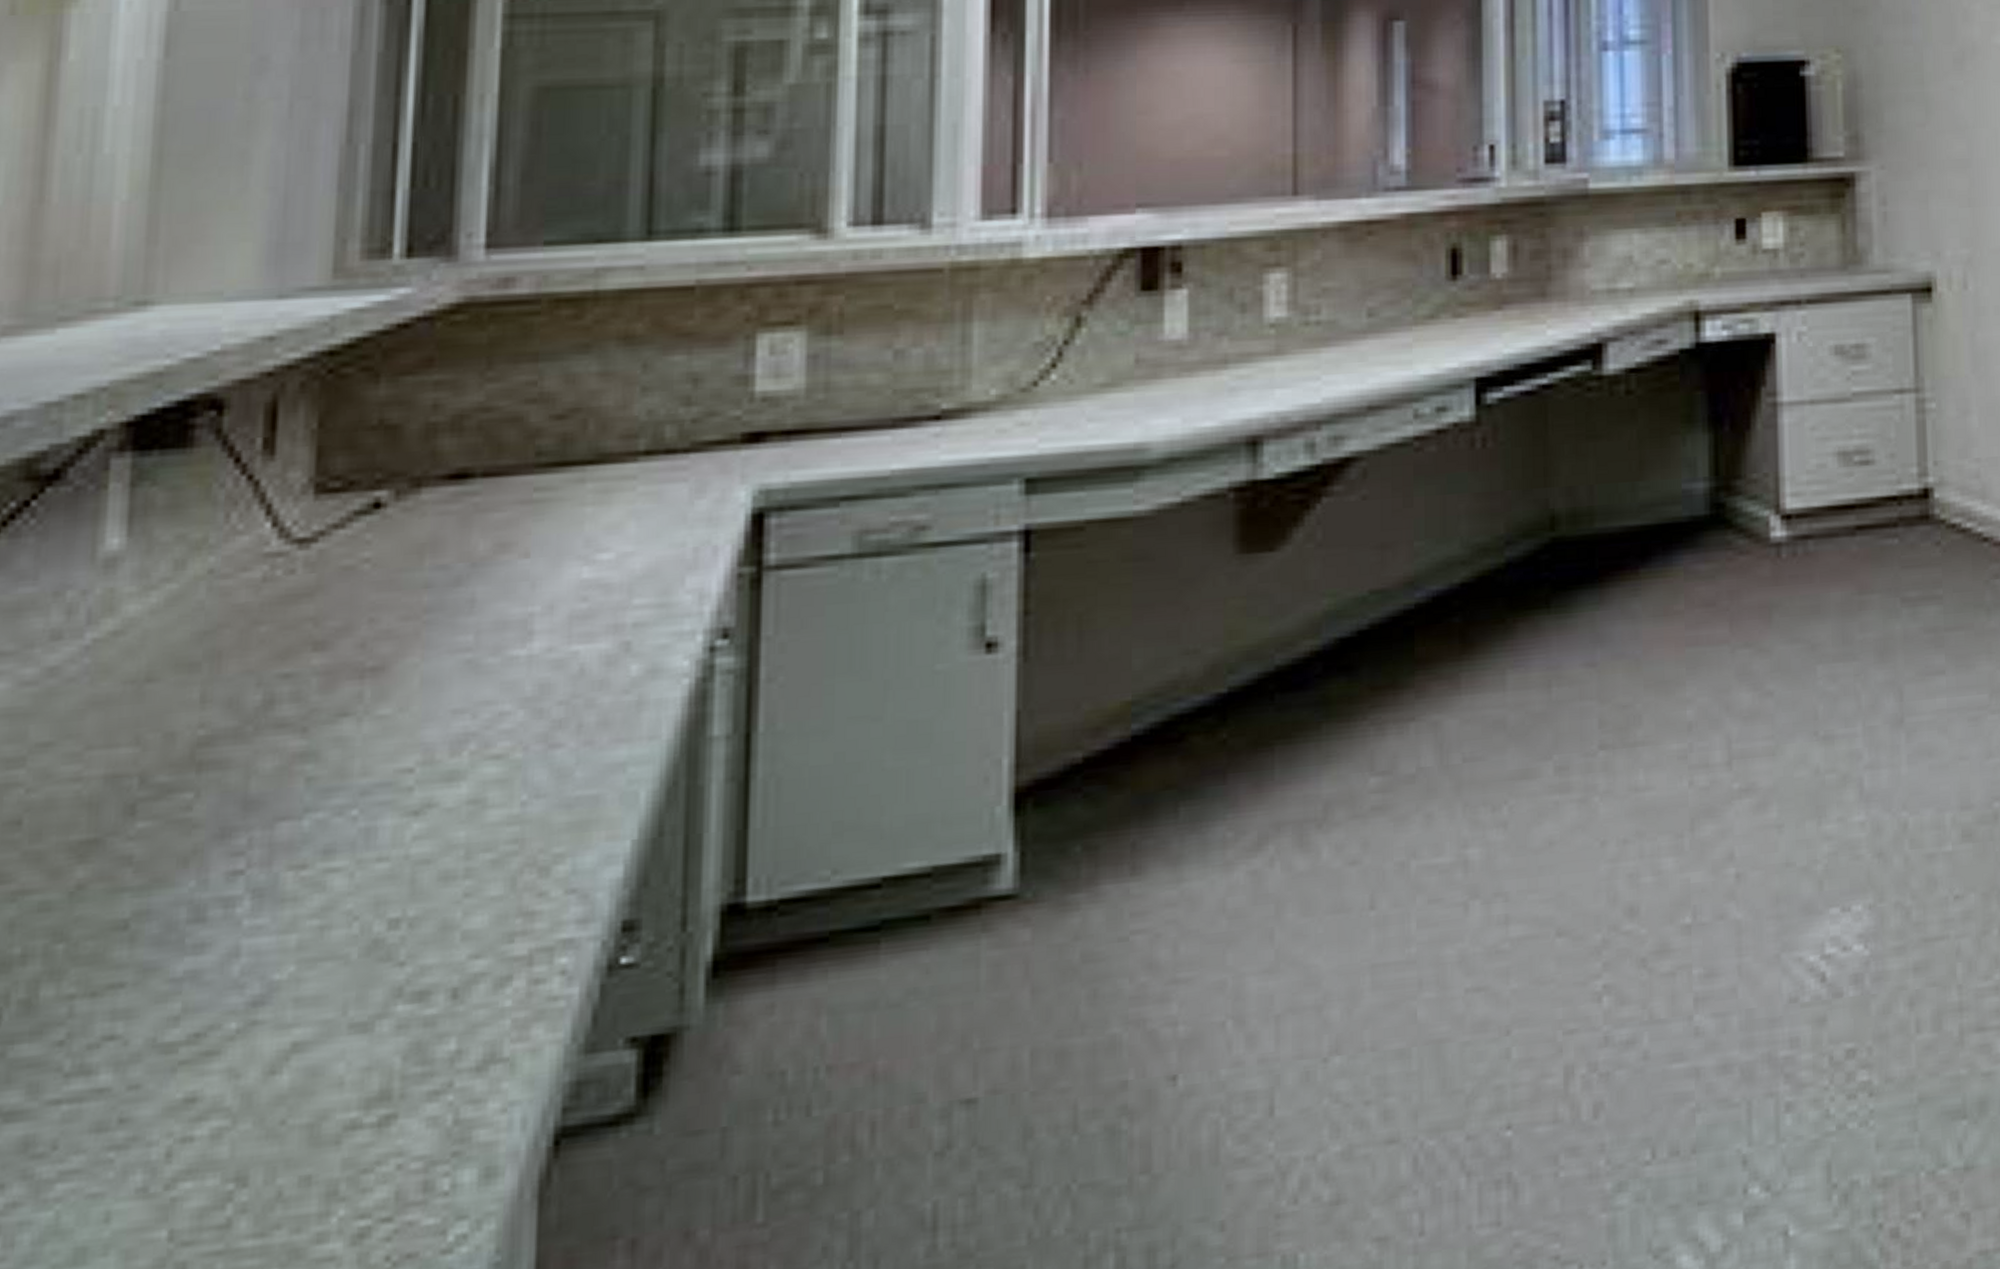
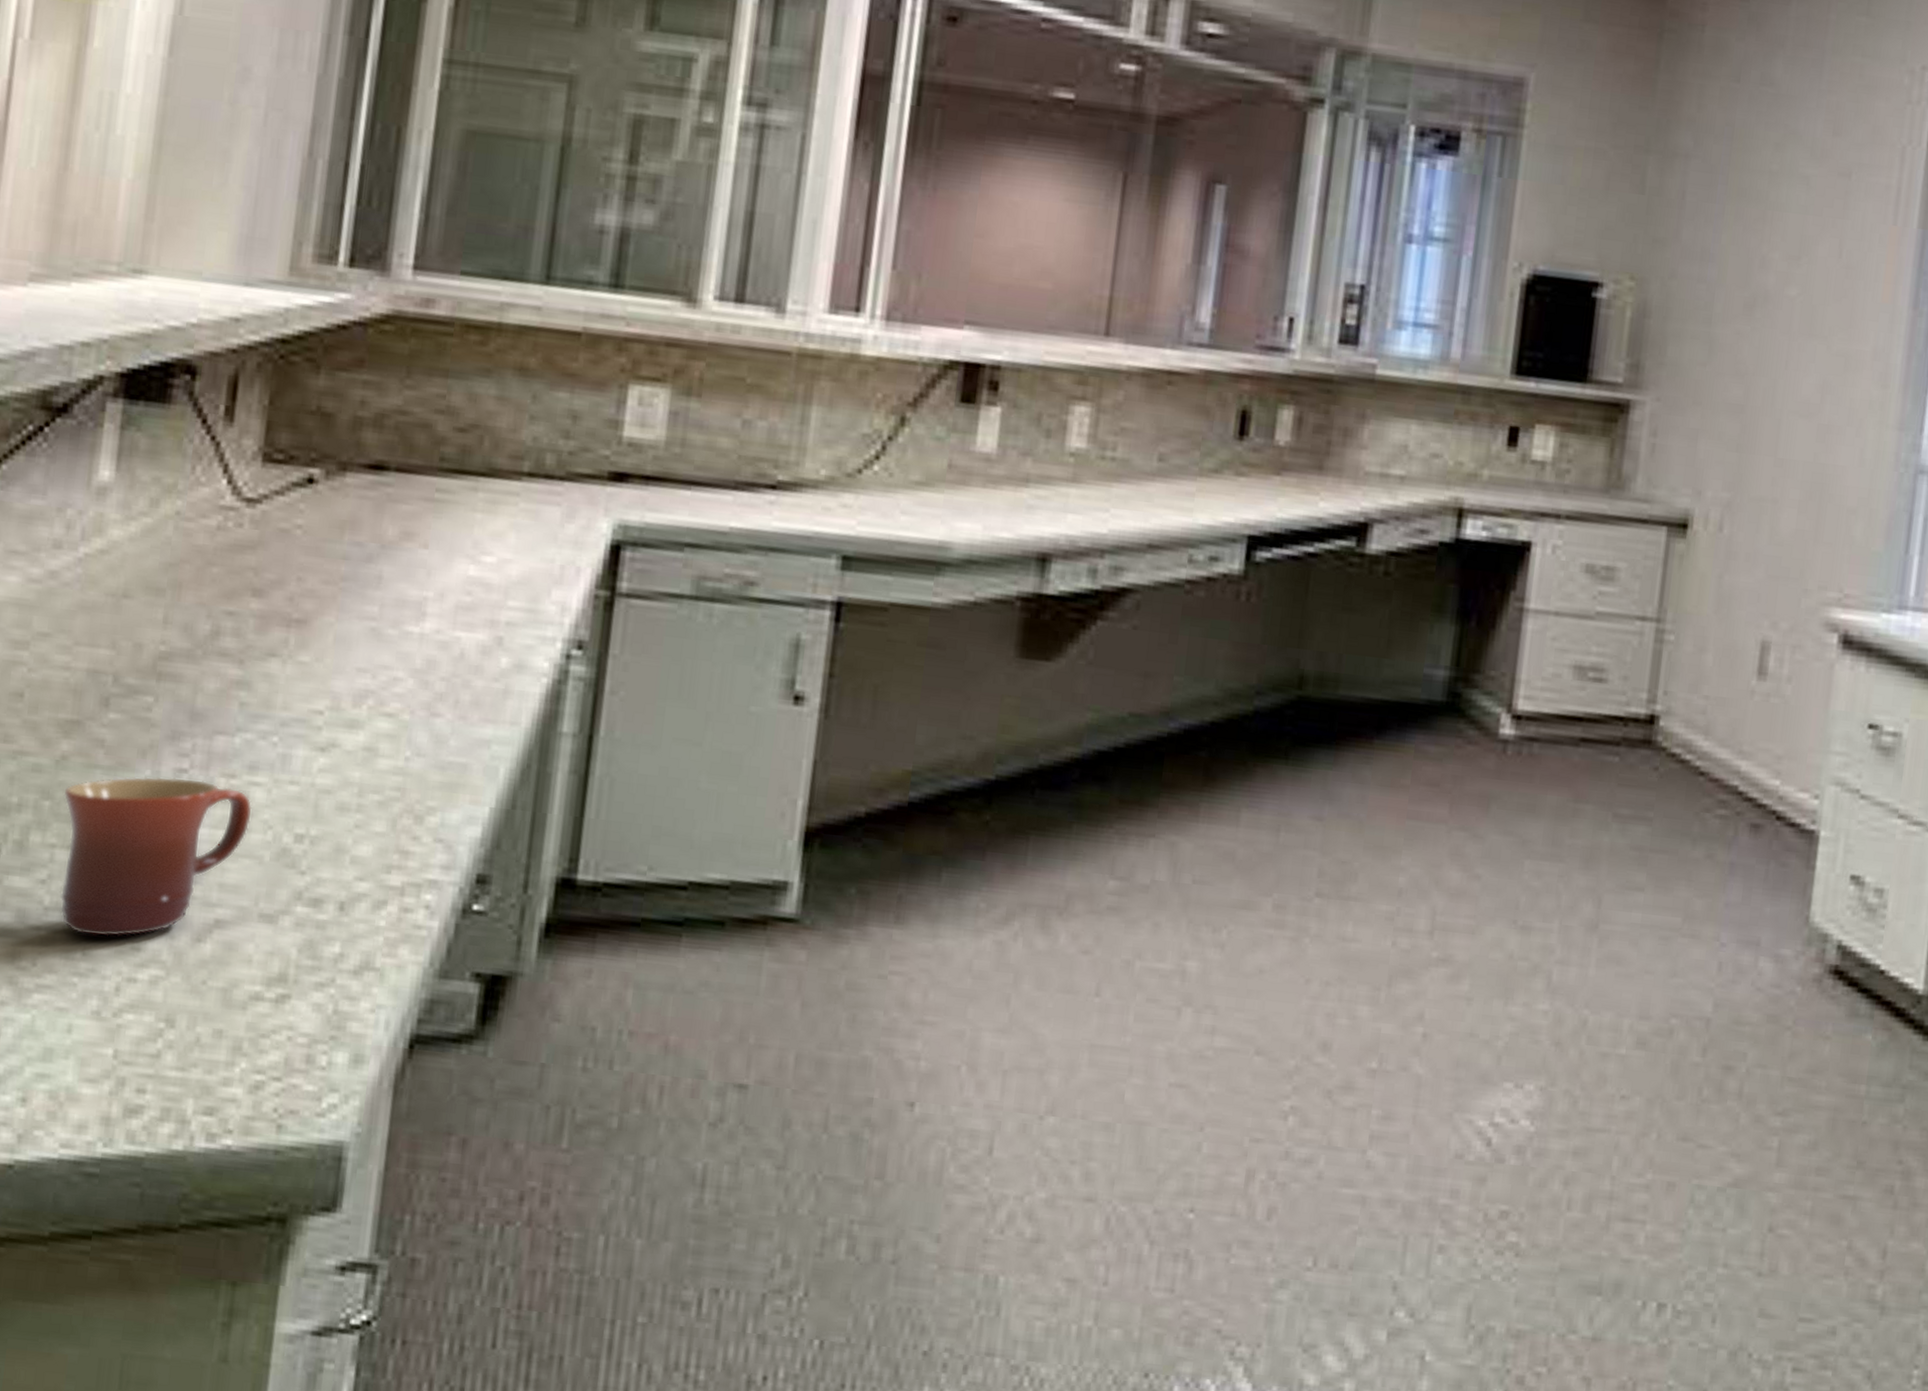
mug: none [82,879,331,1097] -> present [59,777,252,937]

